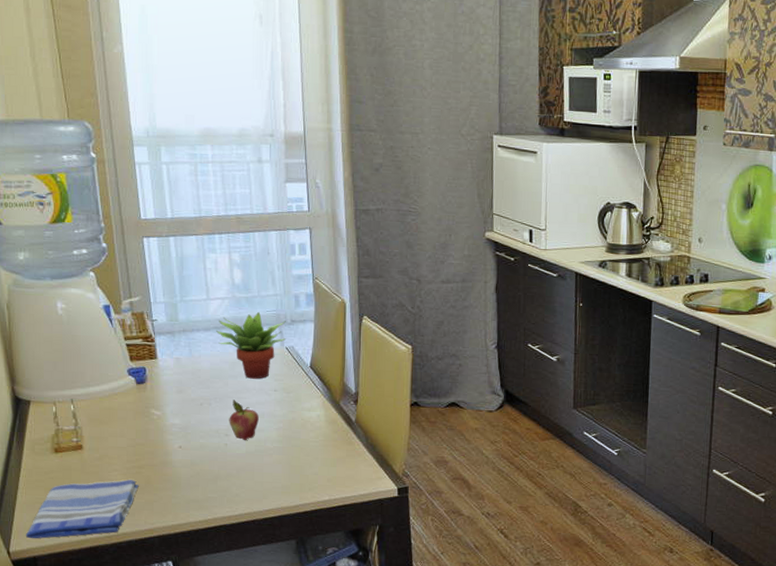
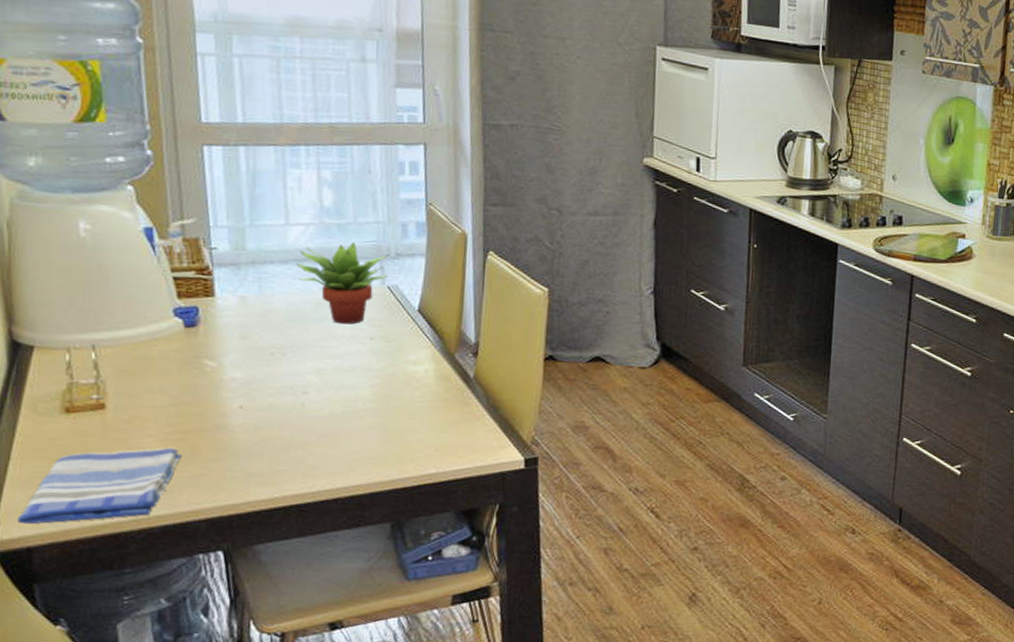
fruit: present [229,400,259,441] -> none [308,349,348,400]

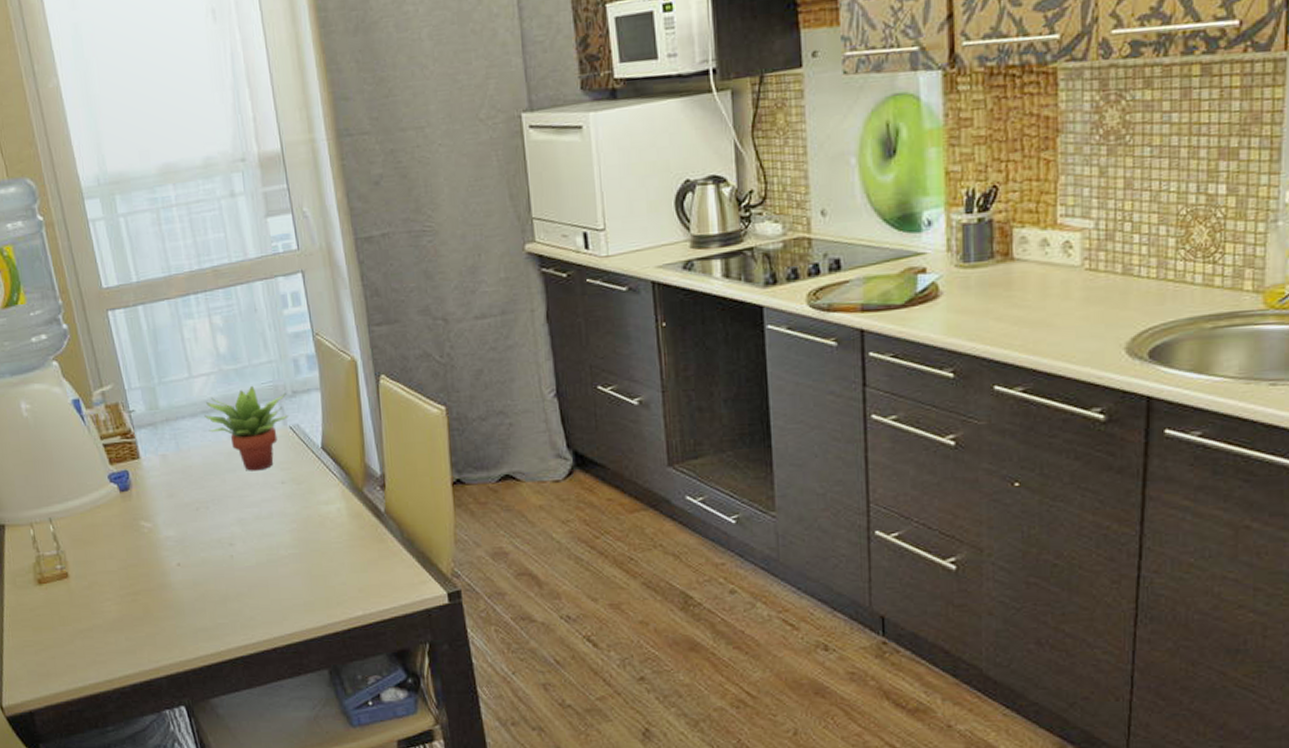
dish towel: present [17,448,182,525] -> none [17,610,137,690]

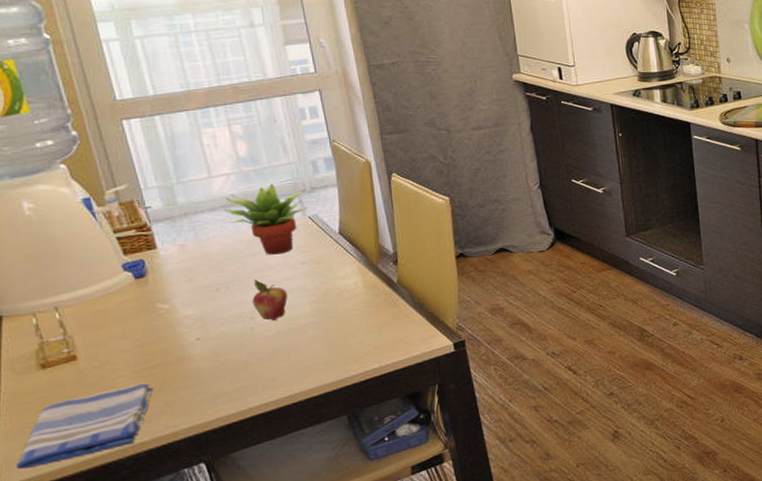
dish towel: none [17,610,137,690] -> present [15,383,153,470]
fruit: none [231,499,267,550] -> present [252,279,288,321]

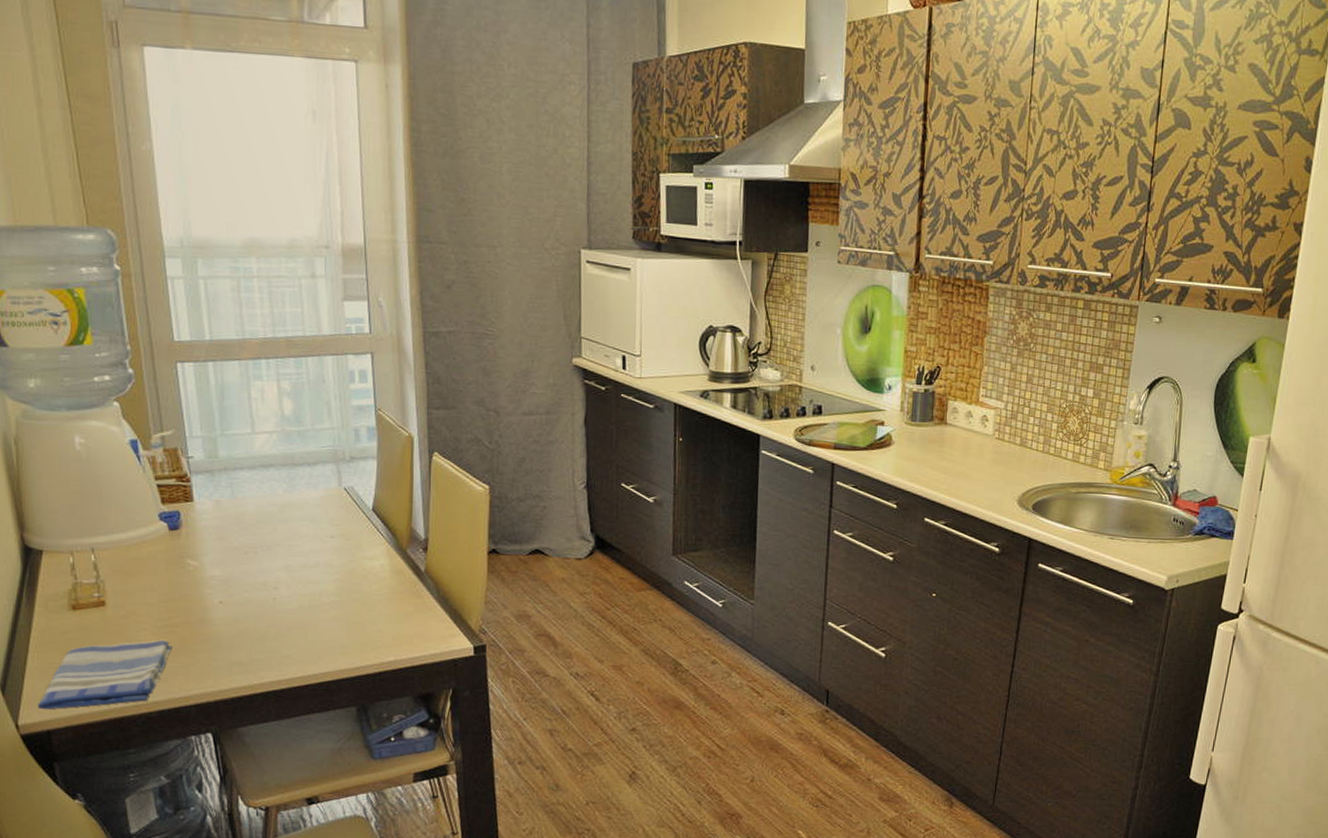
succulent plant: present [224,183,307,255] -> none [263,447,344,524]
fruit: present [252,279,288,321] -> none [278,547,313,595]

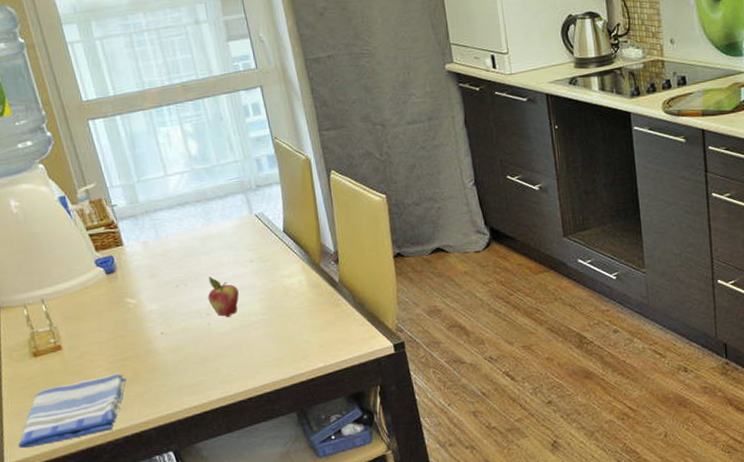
fruit: none [278,547,313,595] -> present [208,276,239,318]

